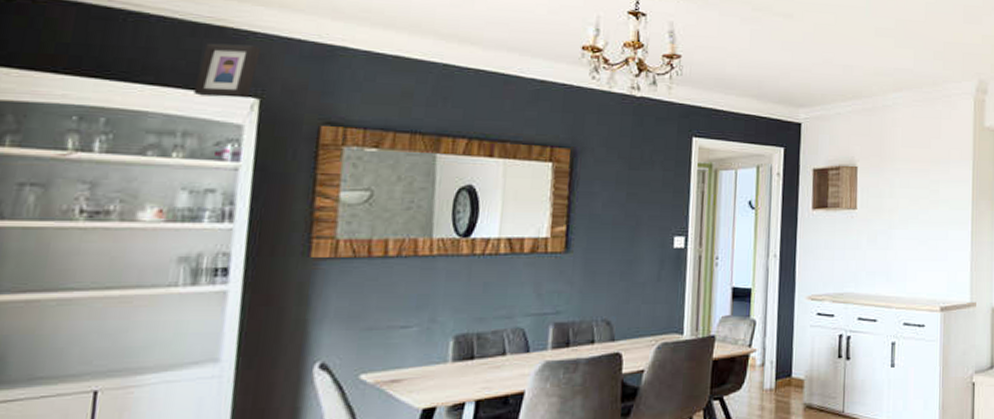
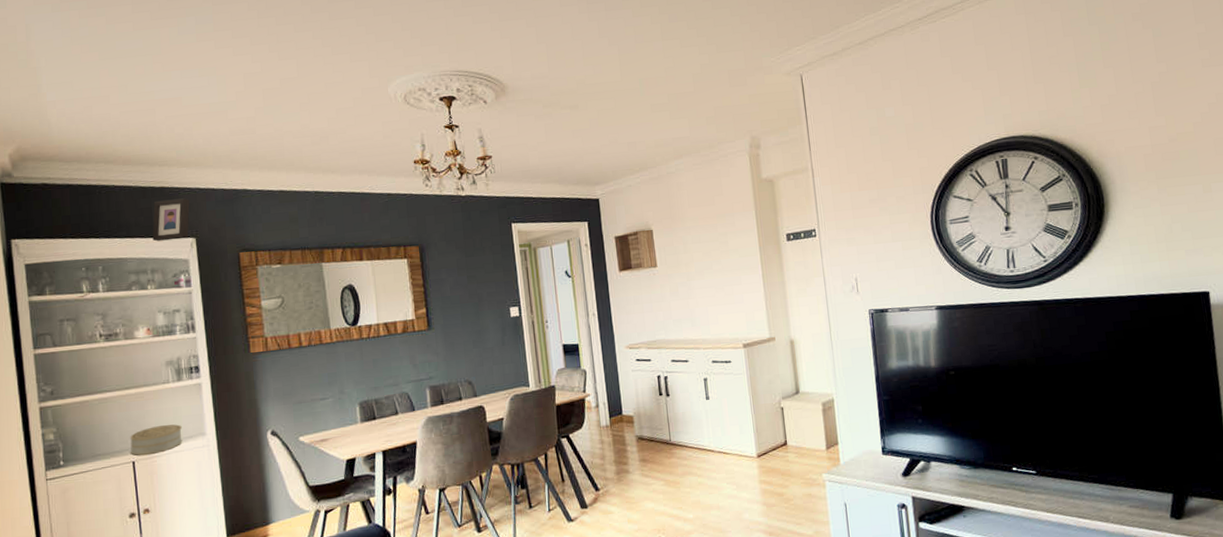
decorative box: none [94,344,185,384] -> present [130,424,183,456]

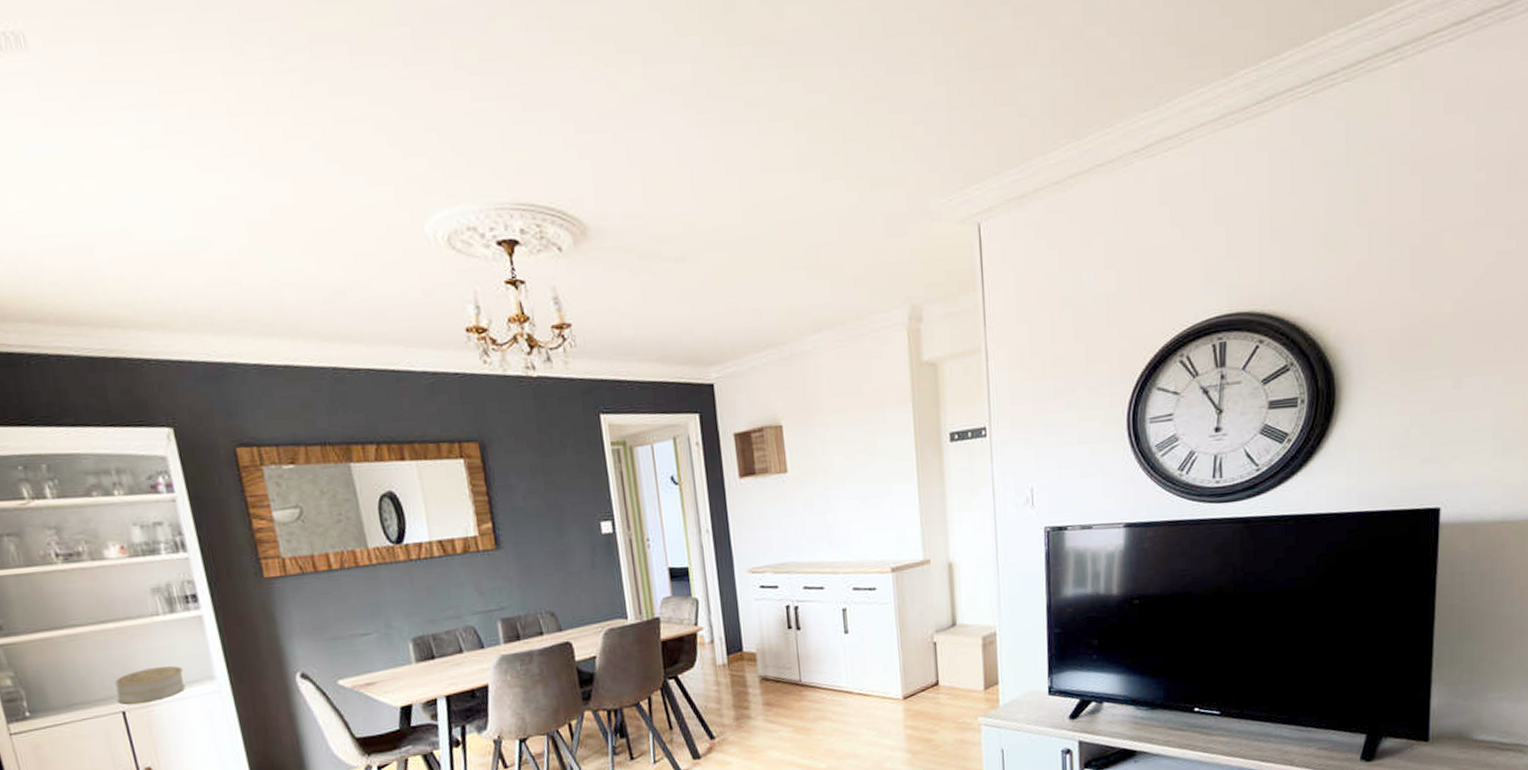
picture frame: present [152,198,190,242] -> none [108,373,163,432]

